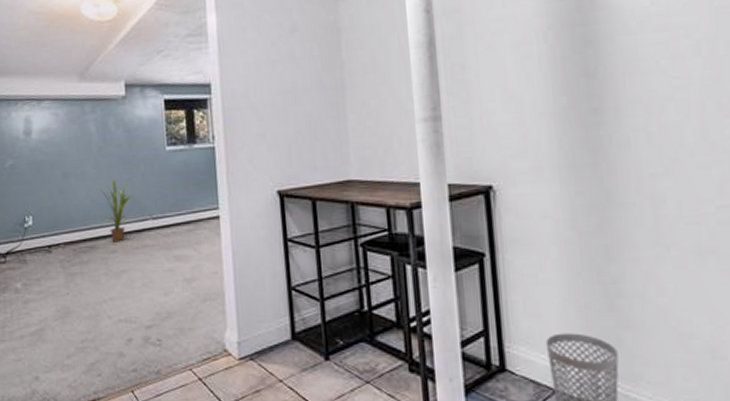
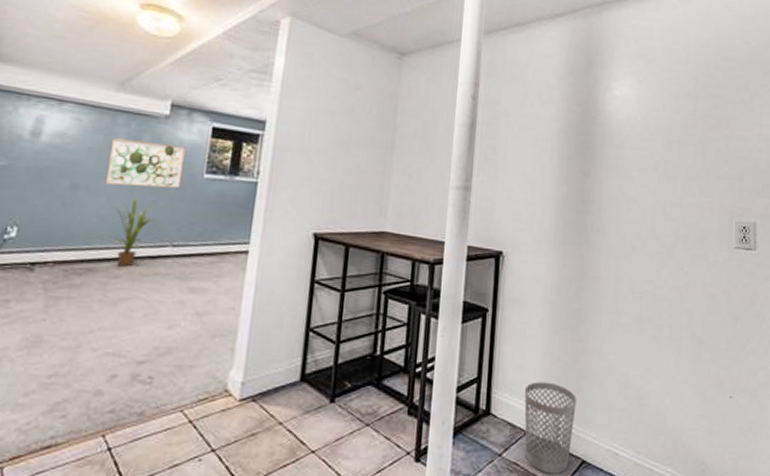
wall art: none [84,122,149,170] -> present [104,138,187,189]

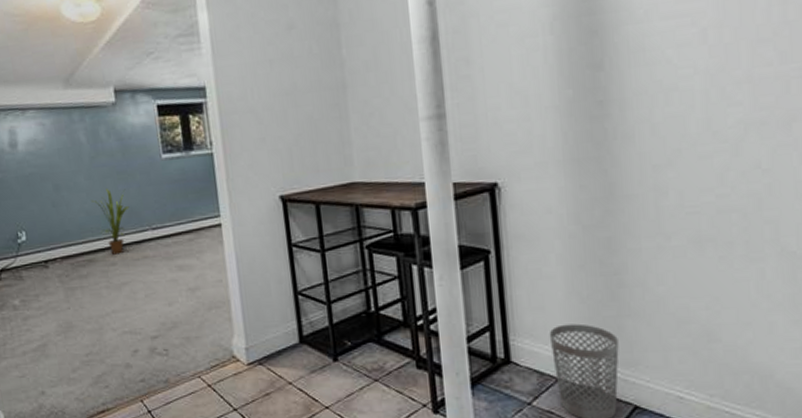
wall art: present [104,138,187,189] -> none [73,130,145,181]

